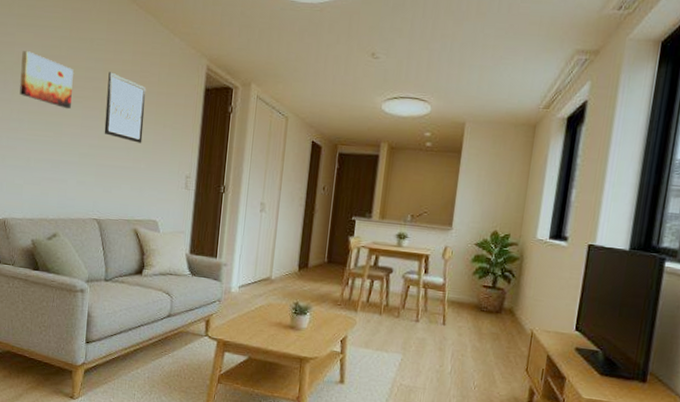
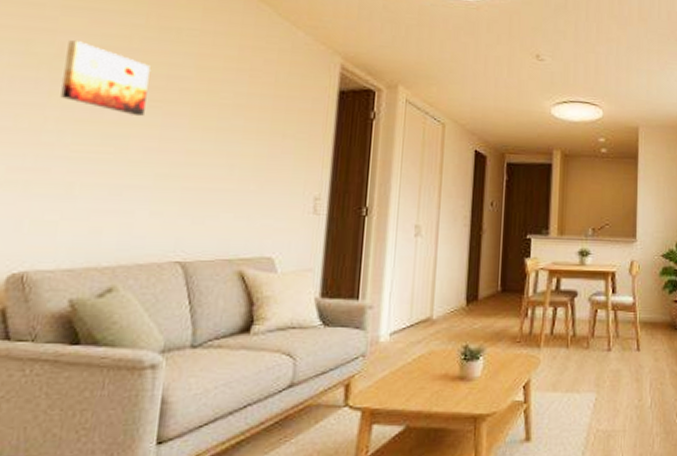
wall art: present [104,72,146,144] -> none [194,69,258,159]

